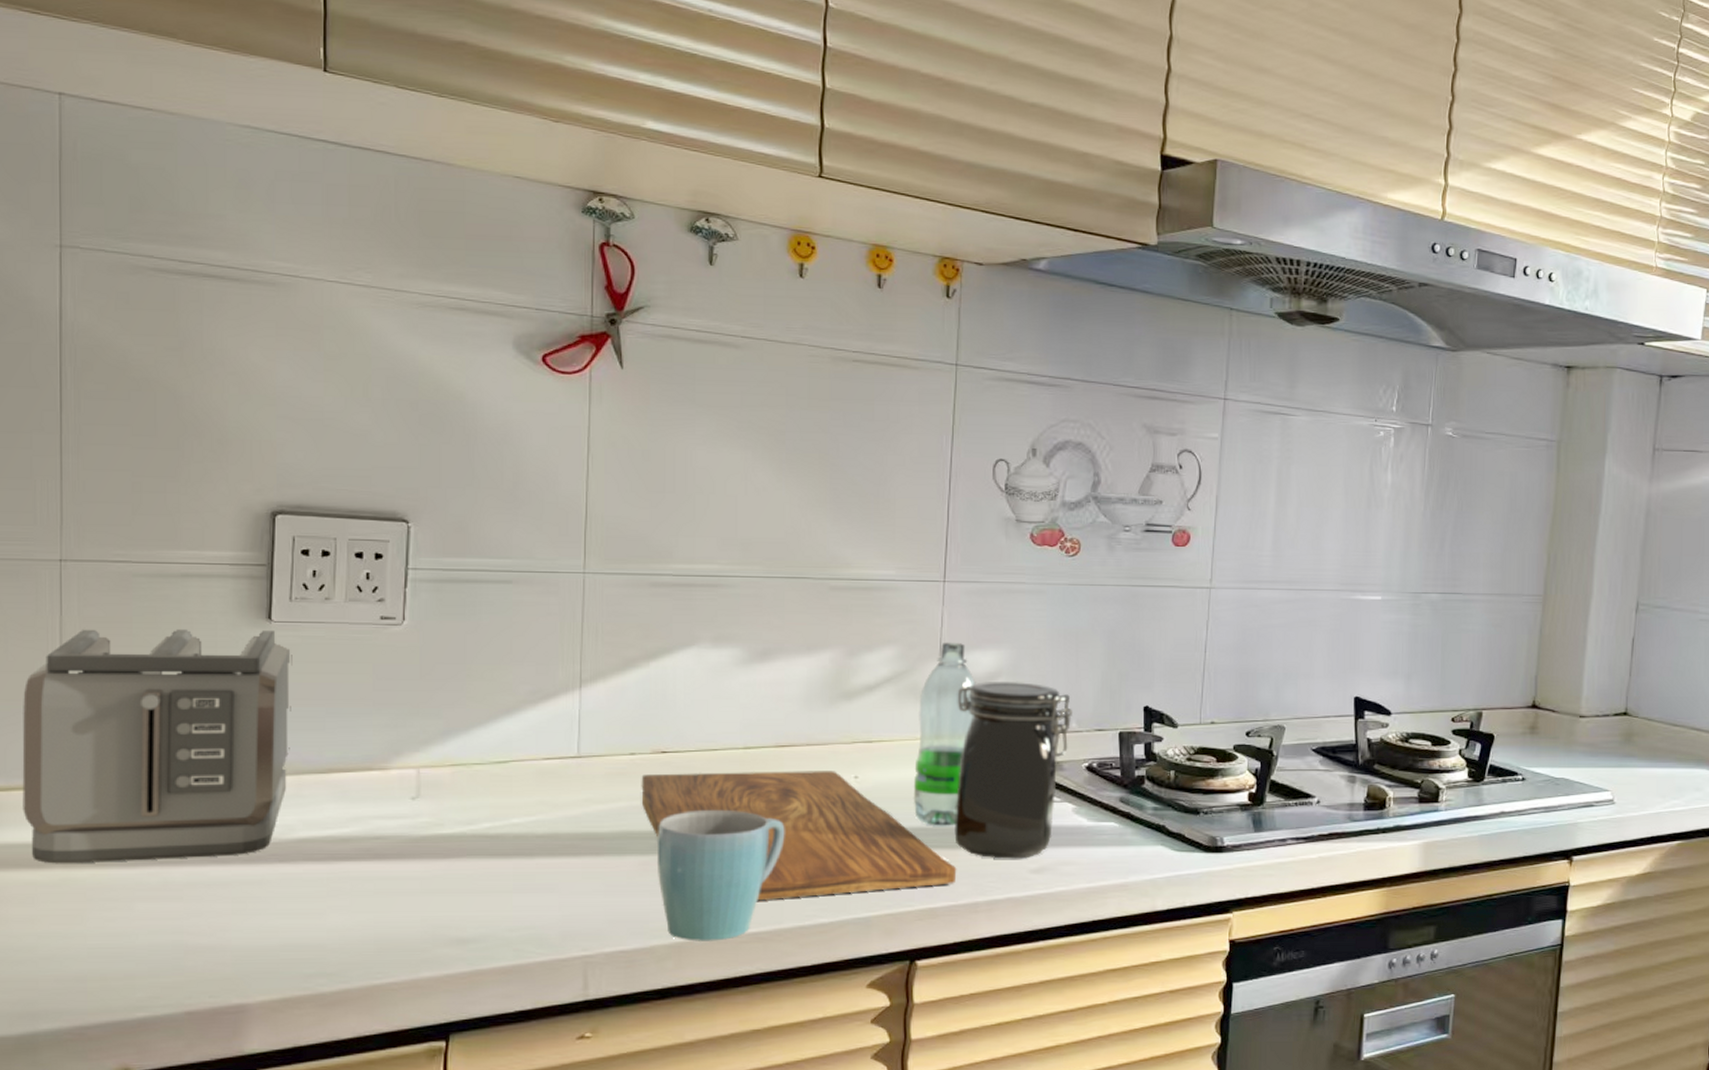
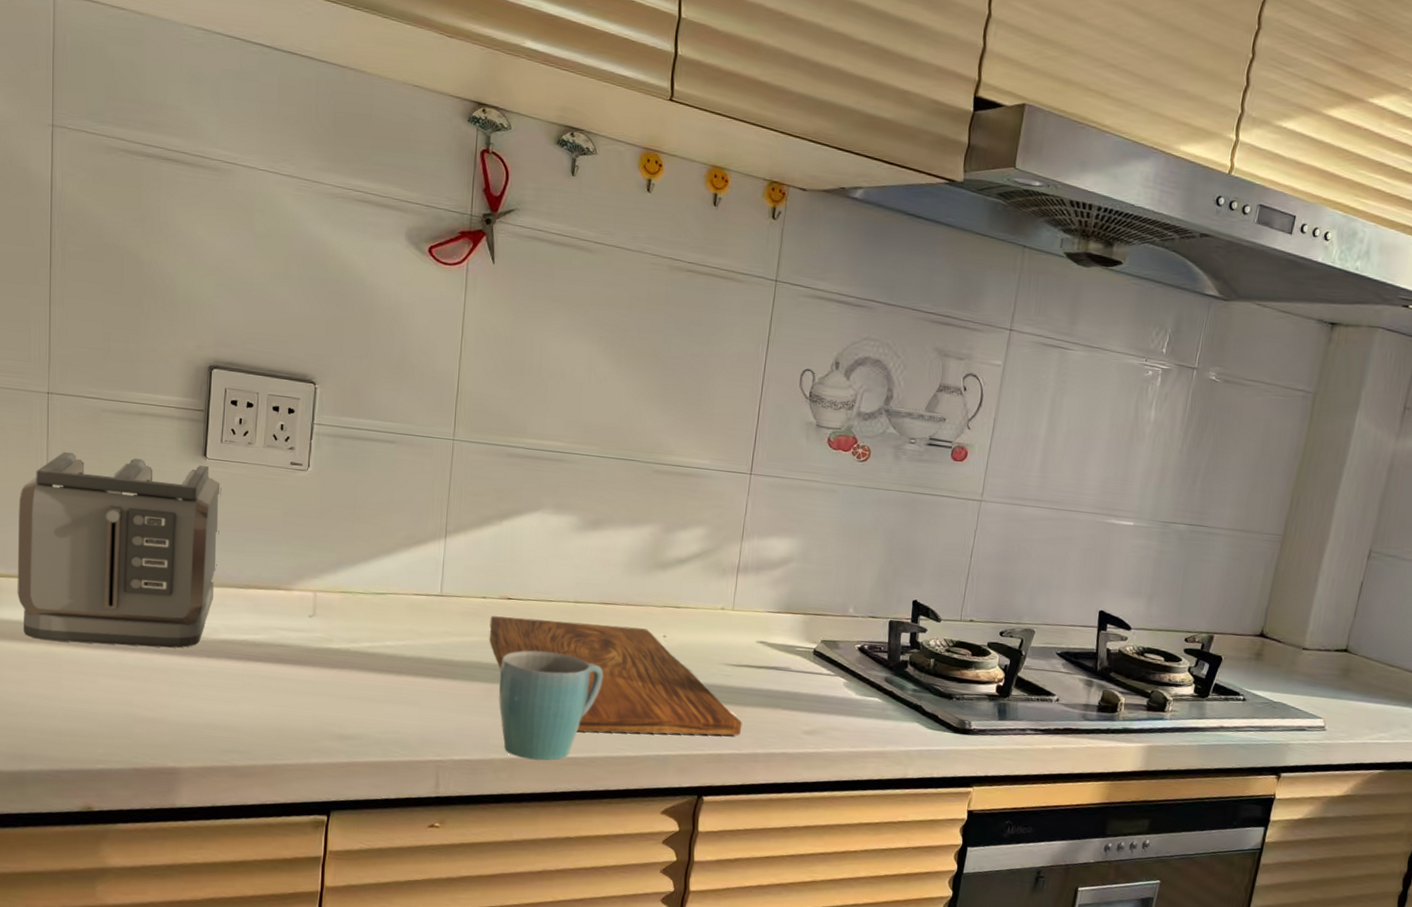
bottle: present [913,642,976,826] -> none [710,527,771,686]
jar: present [954,682,1072,859] -> none [742,565,851,721]

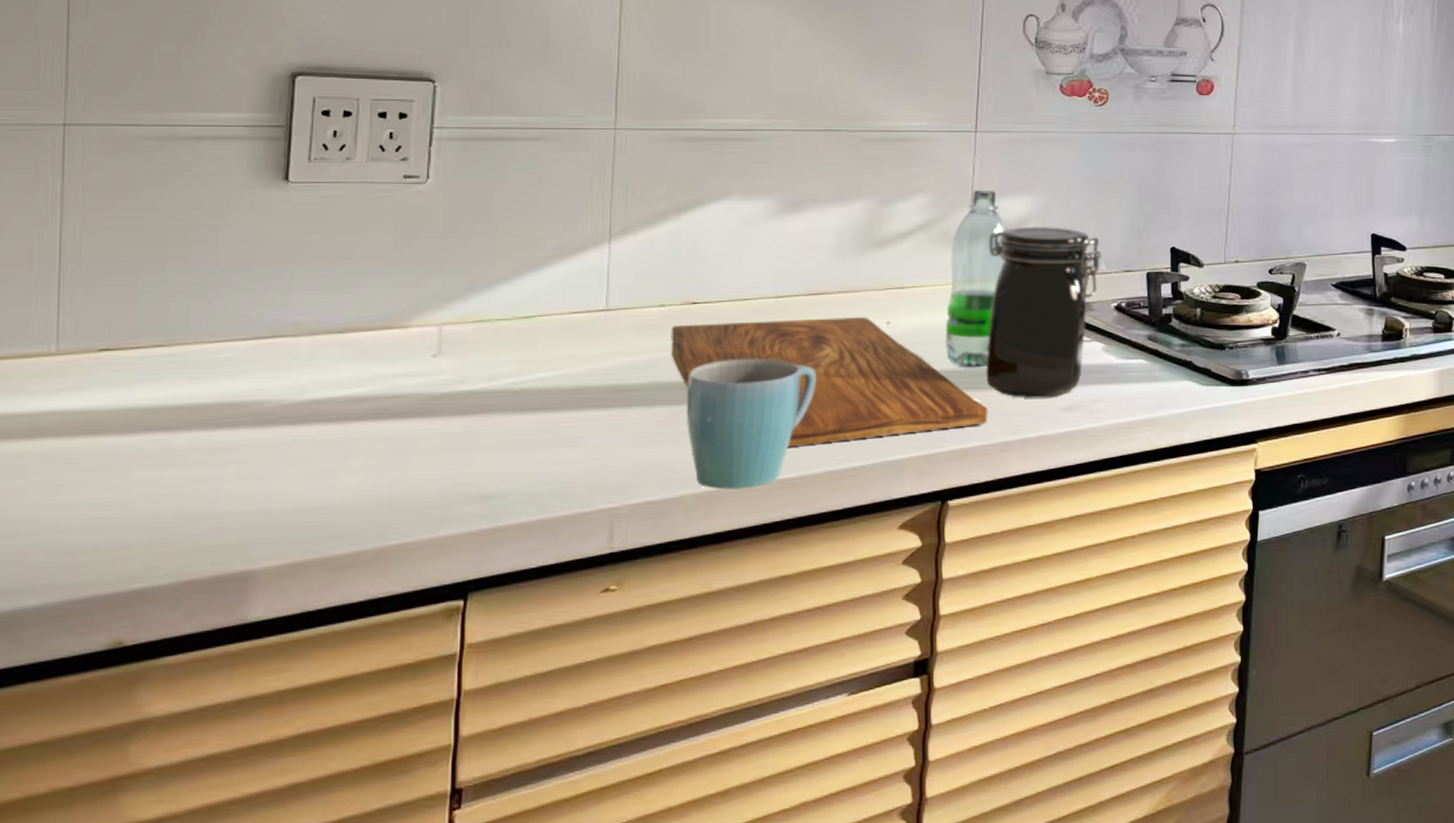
toaster: present [17,451,222,648] -> none [14,190,310,434]
bottle: none [710,527,771,686] -> present [945,189,1007,368]
jar: none [742,565,851,721] -> present [986,227,1101,398]

